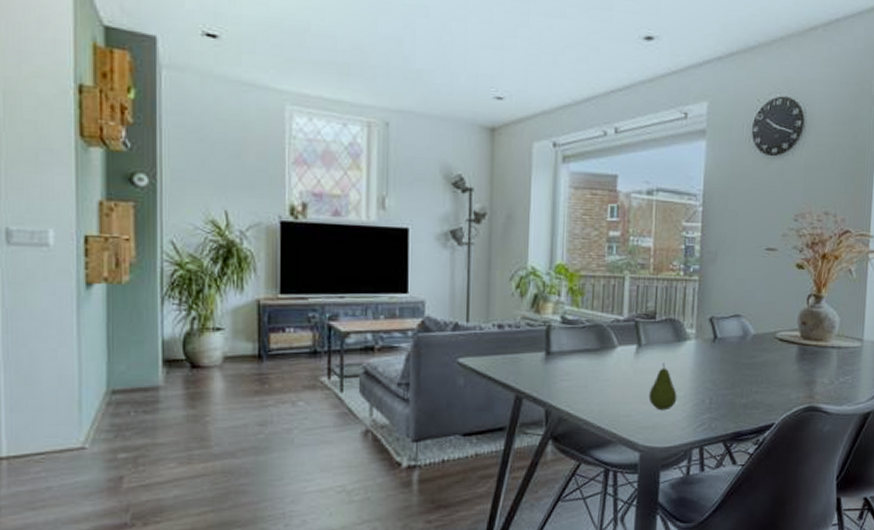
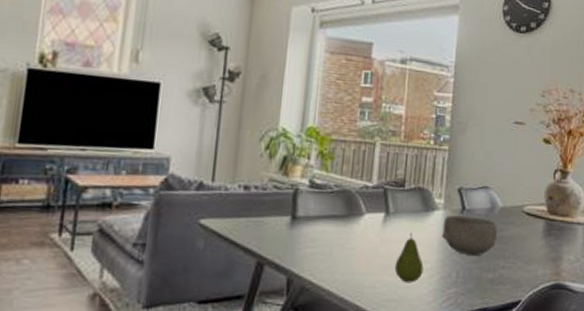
bowl: none [695,344,751,382] -> present [442,215,498,256]

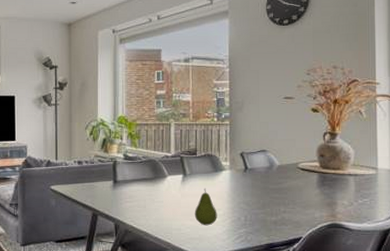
bowl: present [442,215,498,256] -> none [230,174,277,203]

